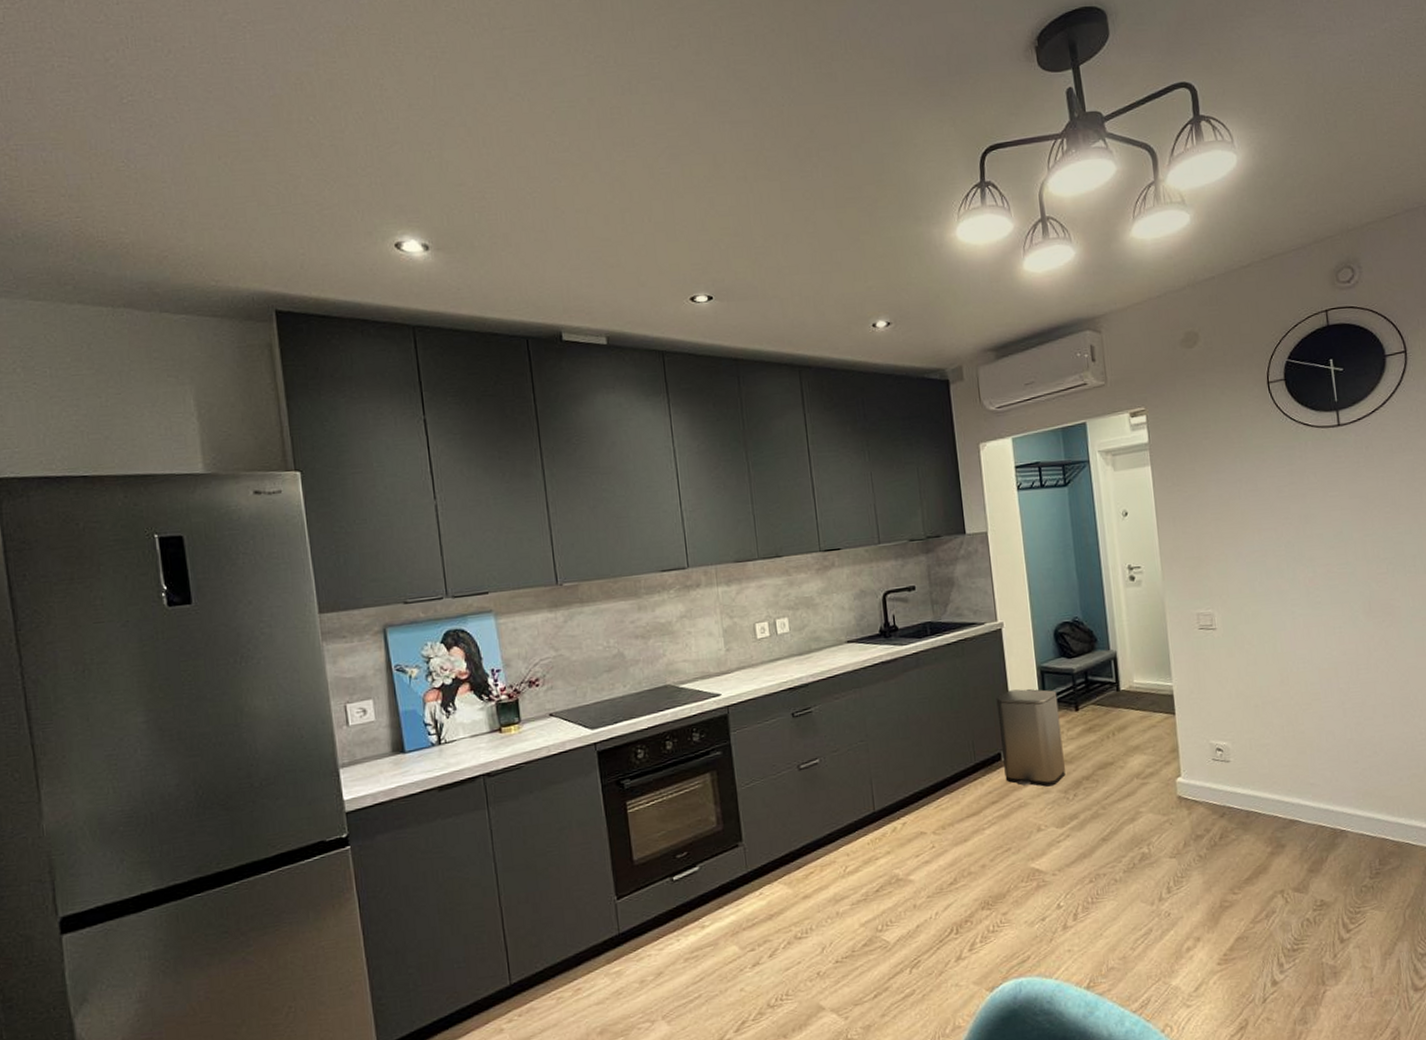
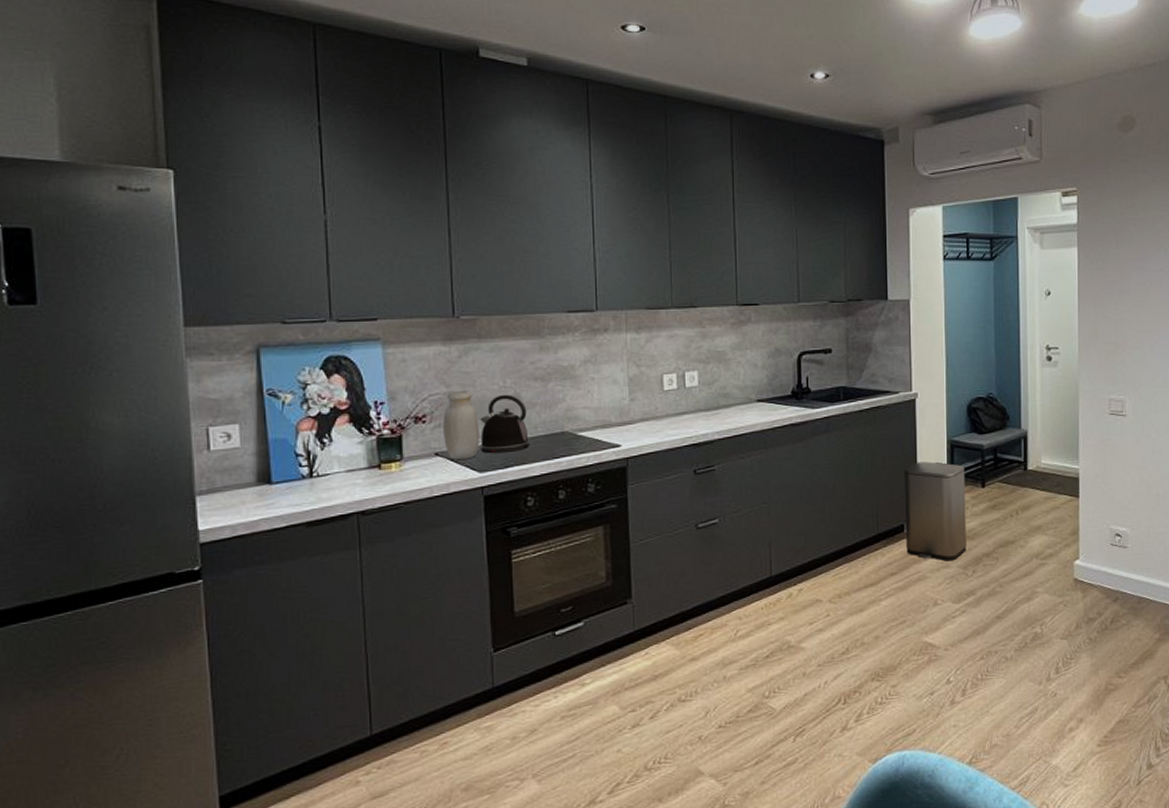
jar: none [554,653,590,719] -> present [443,391,479,460]
kettle: none [588,653,637,712] -> present [480,394,531,454]

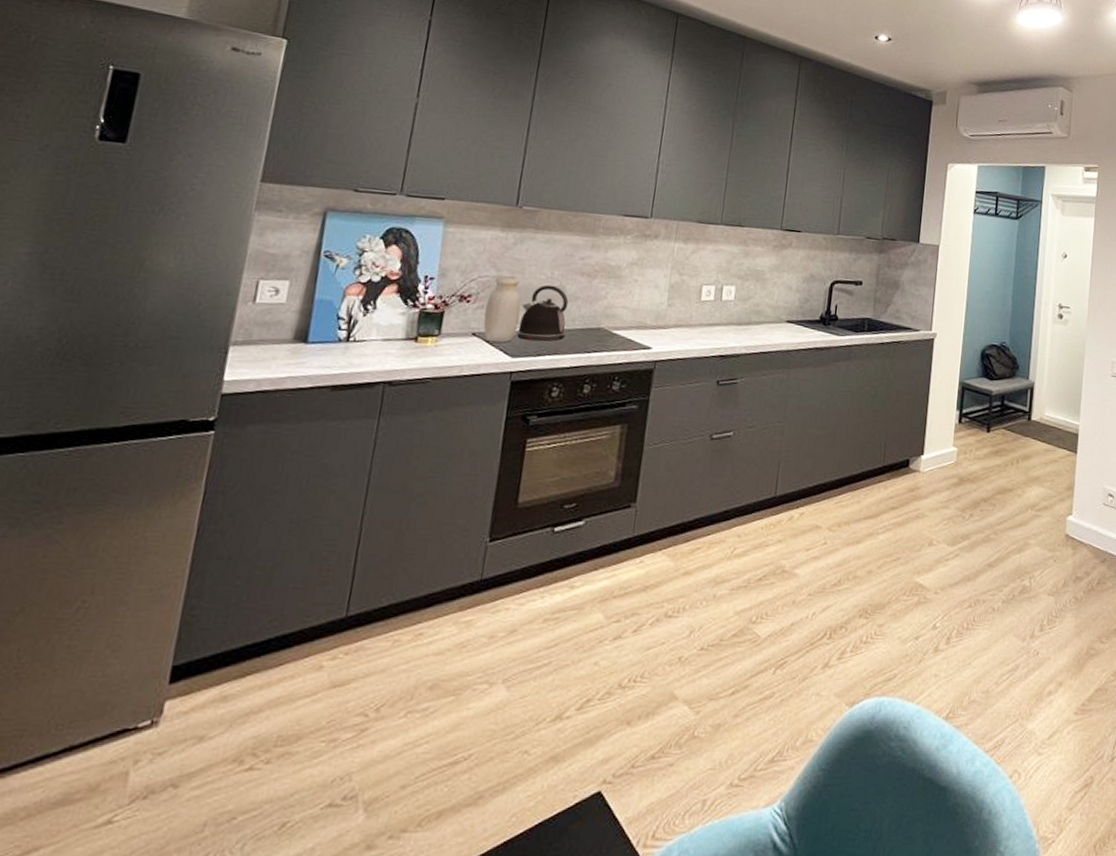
pedal bin: present [904,462,966,561] -> none [909,400,973,502]

